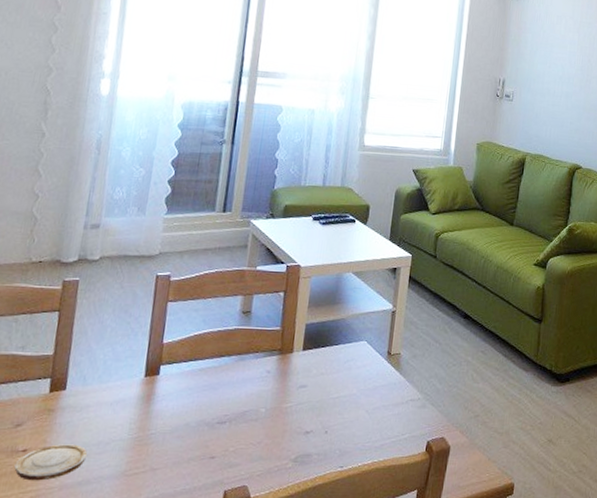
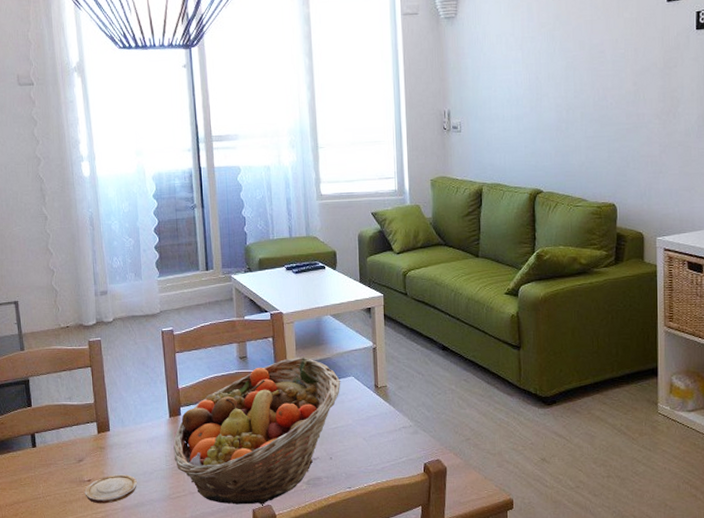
fruit basket: none [140,315,352,485] -> present [173,357,341,505]

